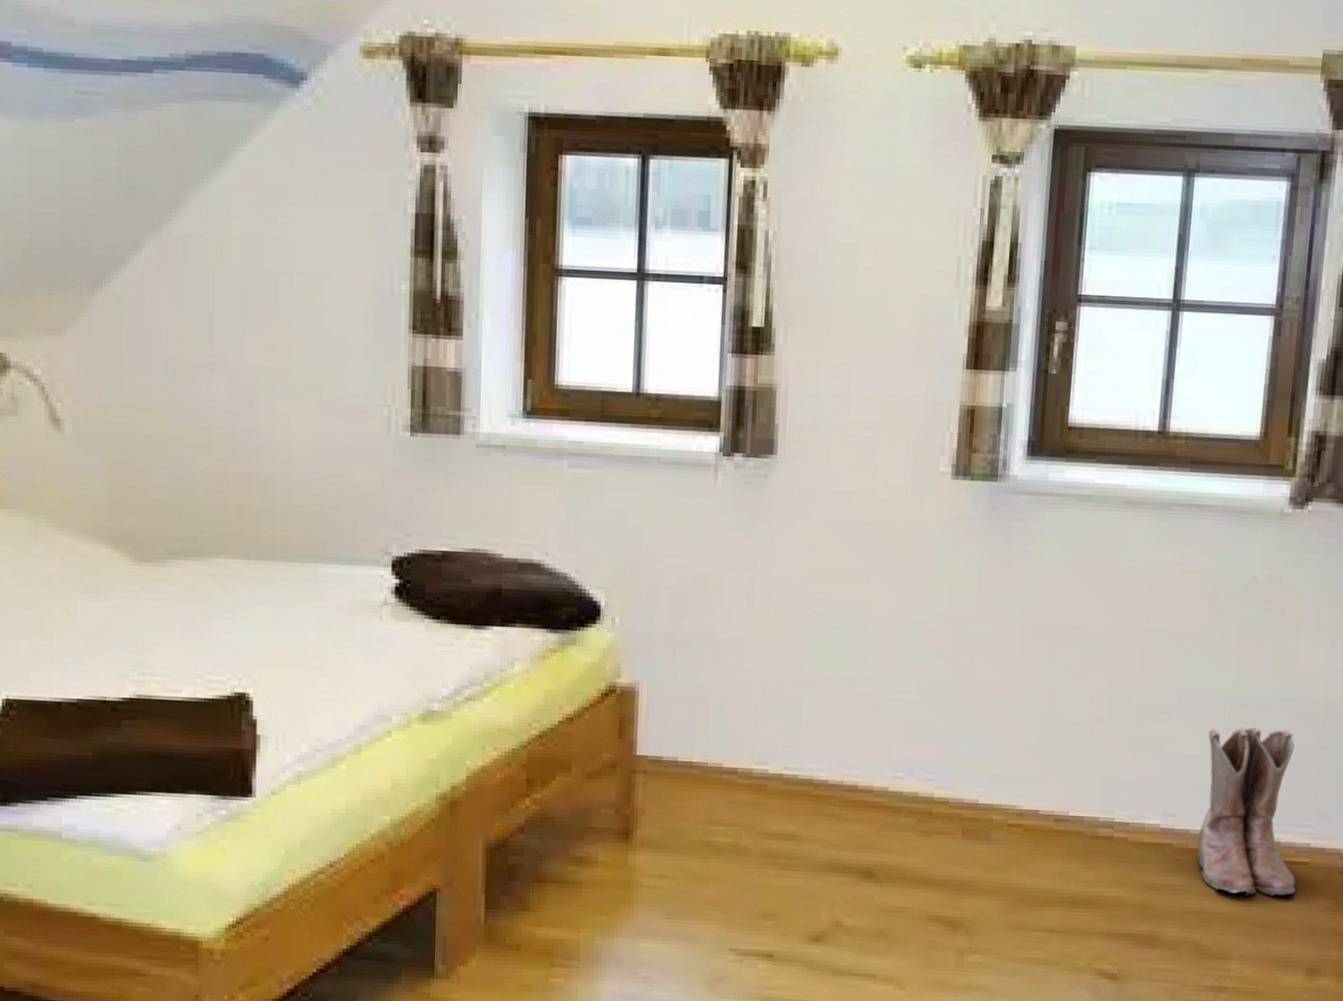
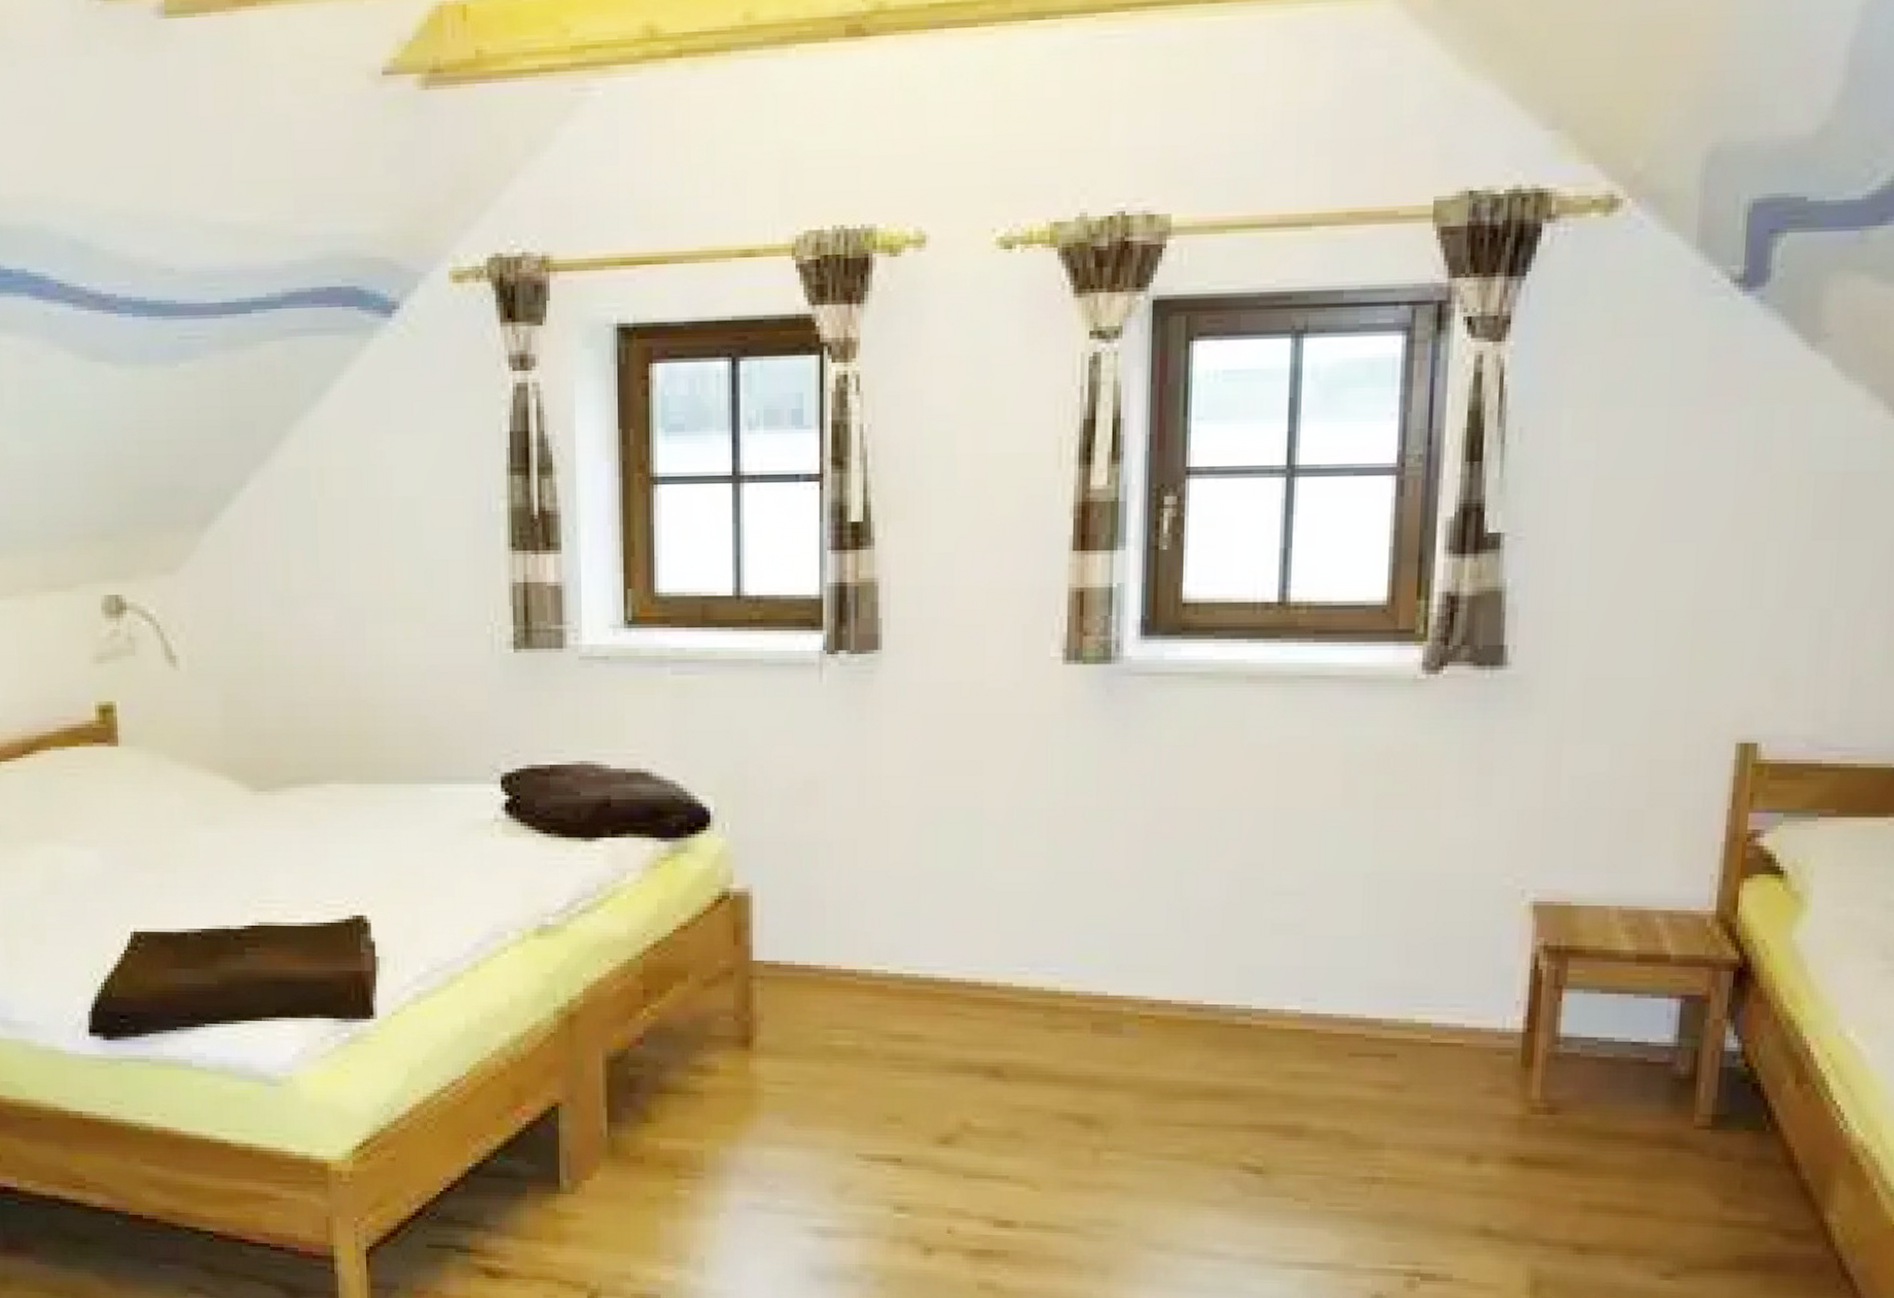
boots: present [1197,726,1296,896] -> none [1341,903,1451,1081]

